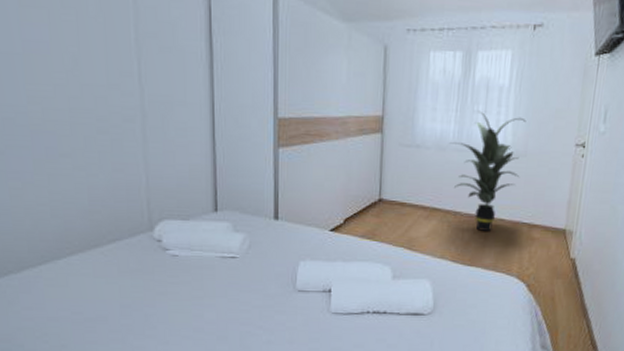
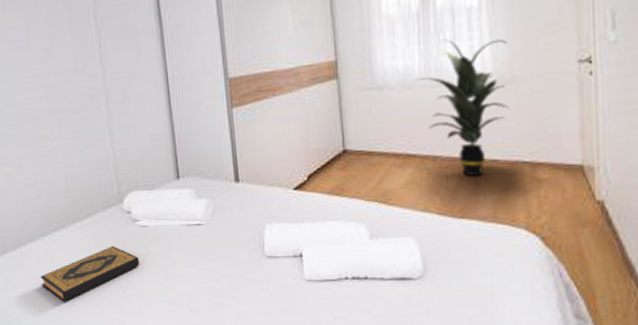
hardback book: none [50,272,168,328] -> present [40,245,140,302]

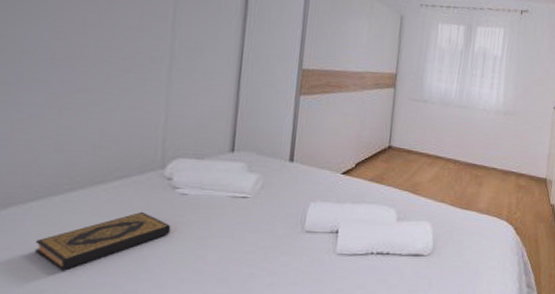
indoor plant: present [416,38,508,176] -> none [452,74,515,178]

